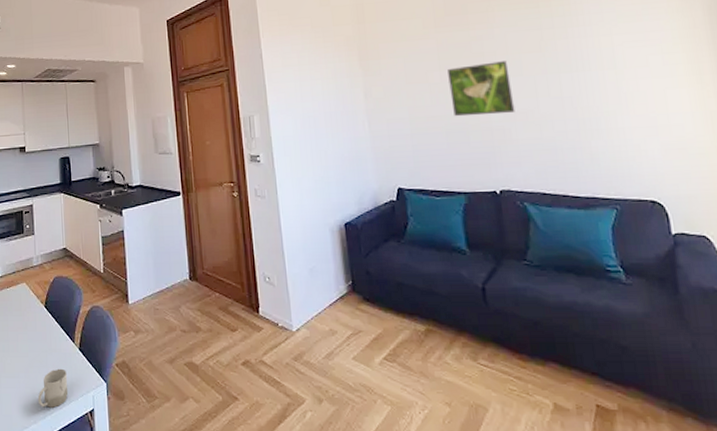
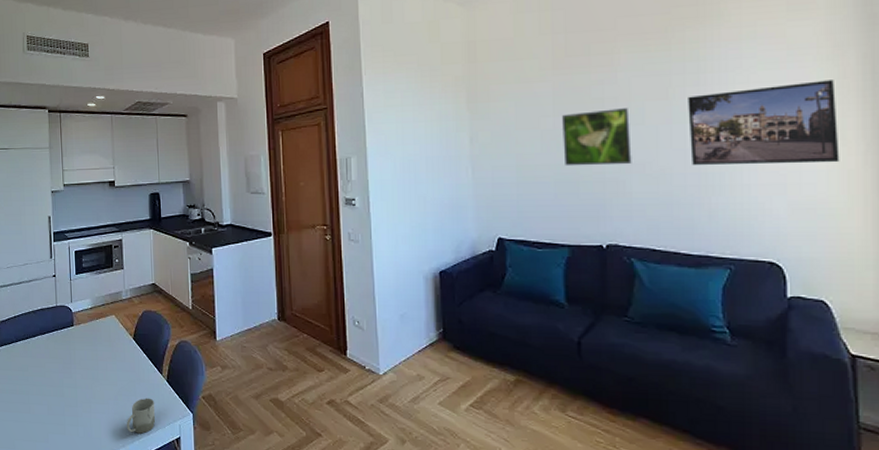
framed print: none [559,30,701,111] -> present [688,80,840,165]

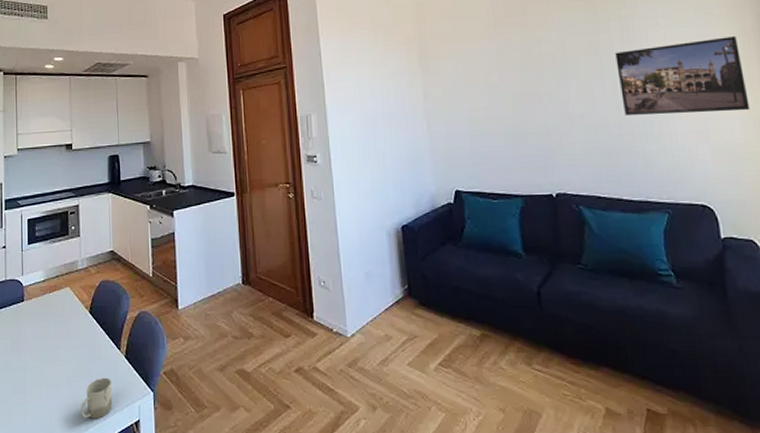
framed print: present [562,108,632,166] -> none [506,63,572,119]

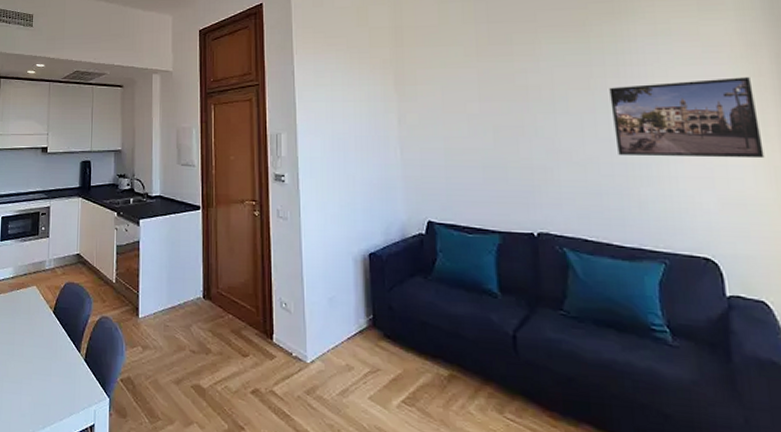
cup: present [80,377,113,419] -> none [38,378,70,419]

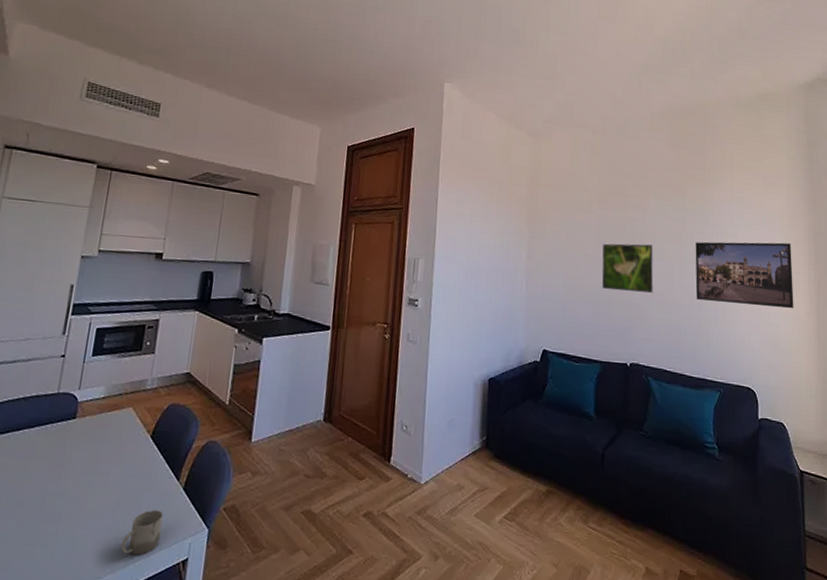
cup: none [38,378,70,419] -> present [120,509,163,555]
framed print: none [488,96,559,152] -> present [602,243,654,293]

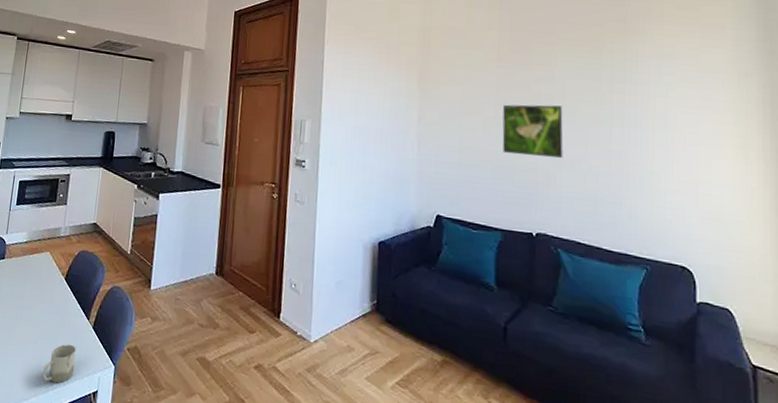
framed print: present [695,241,794,309] -> none [614,102,744,179]

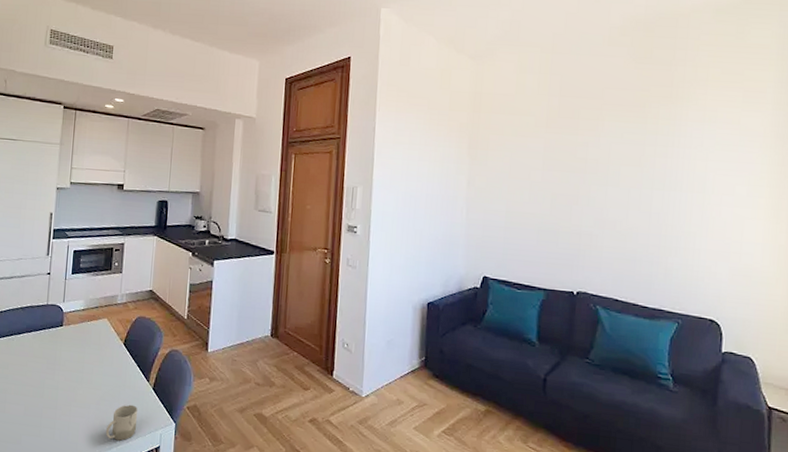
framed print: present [502,104,564,158] -> none [548,169,608,221]

